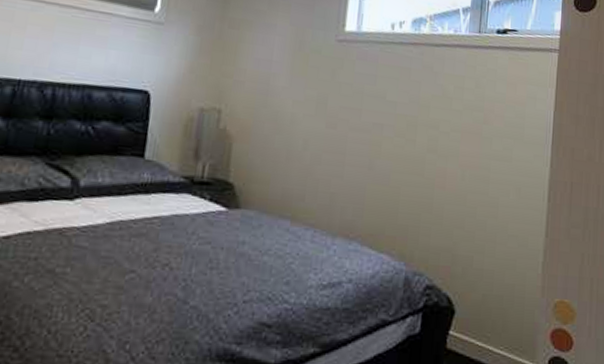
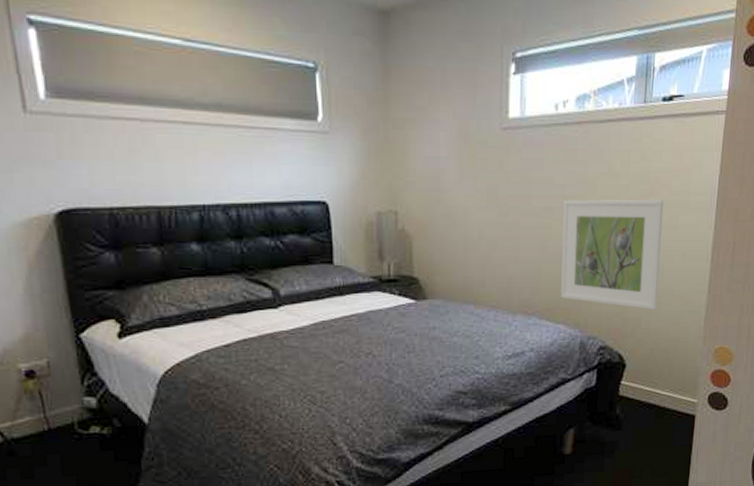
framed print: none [386,119,498,249] -> present [561,199,664,310]

